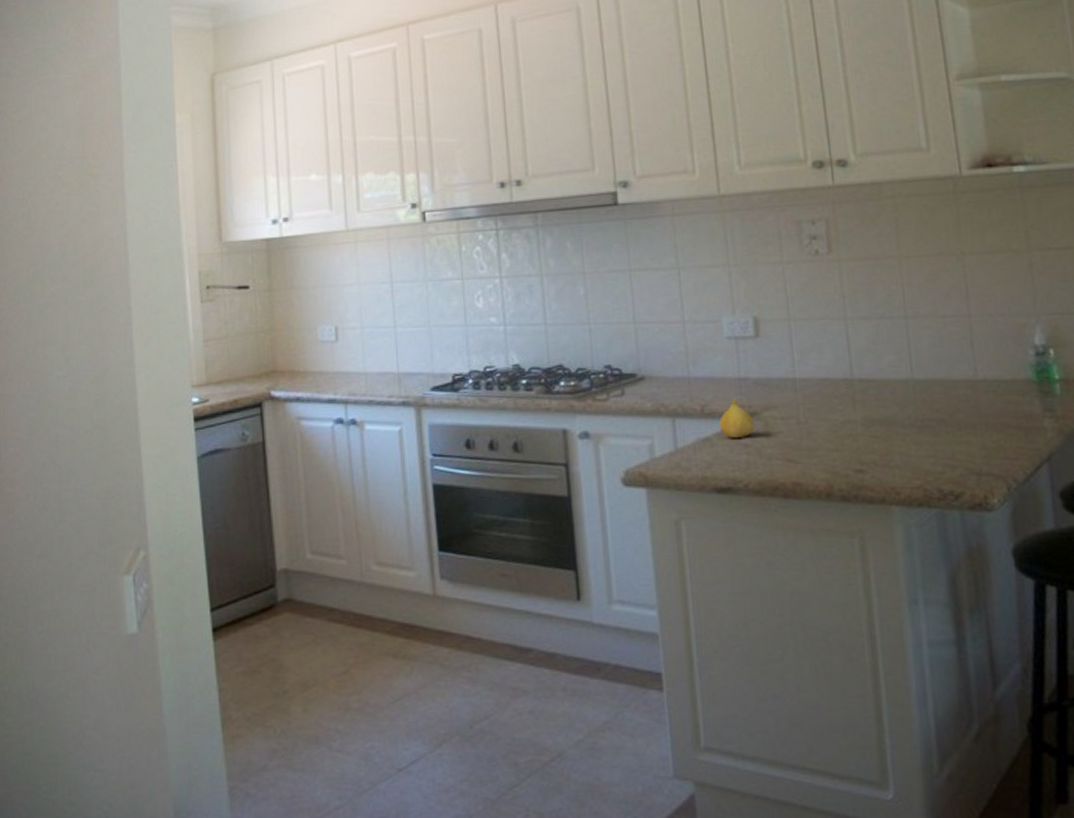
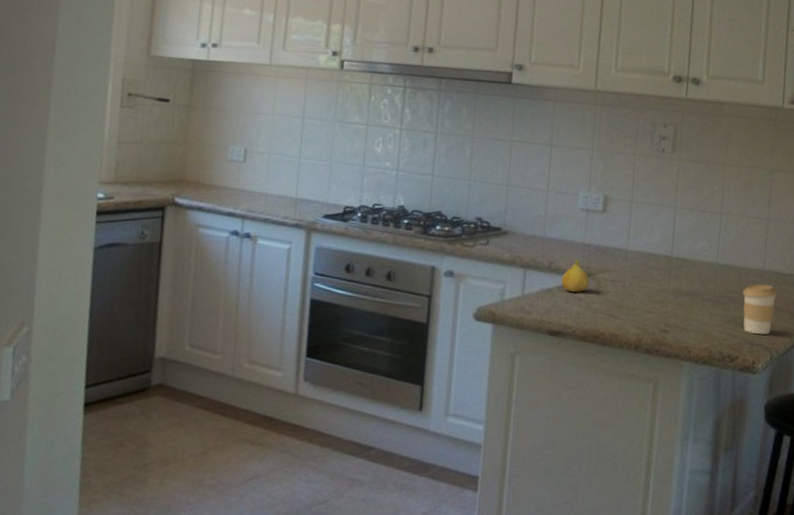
coffee cup: none [953,396,1002,461] -> present [742,284,778,335]

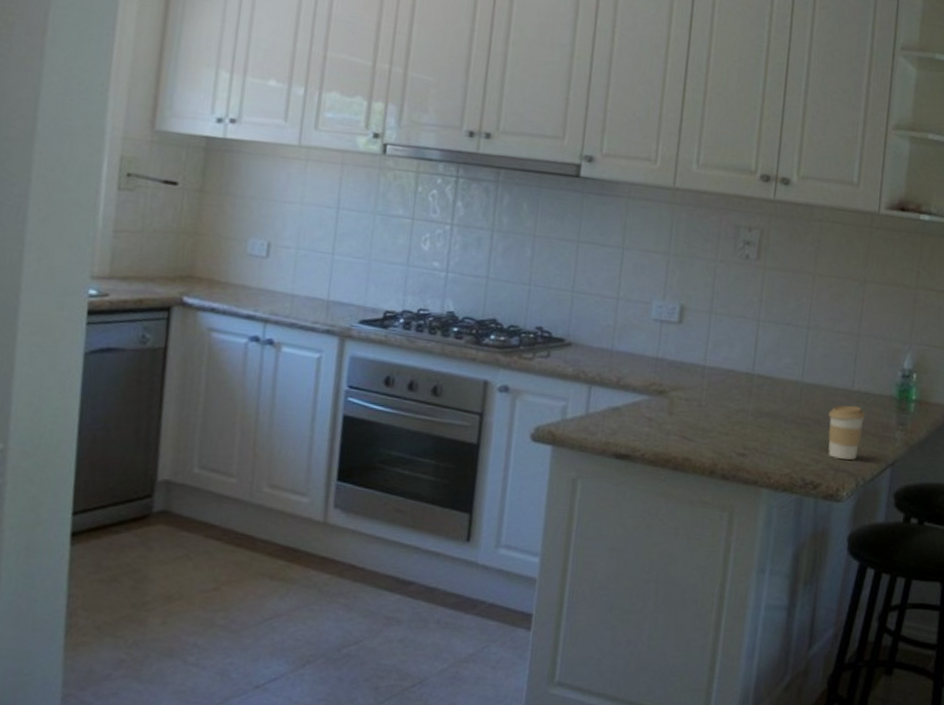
fruit: present [561,260,590,293] -> none [630,375,662,412]

